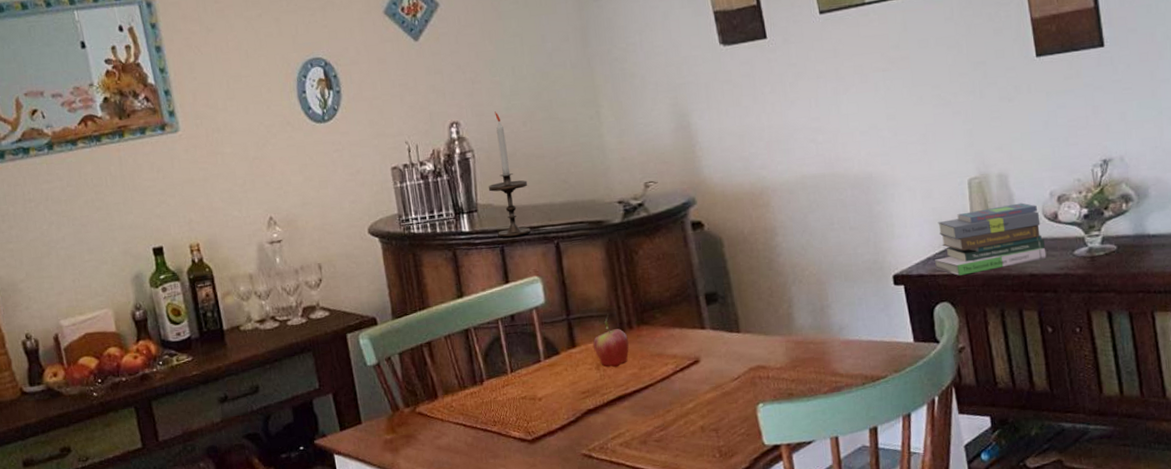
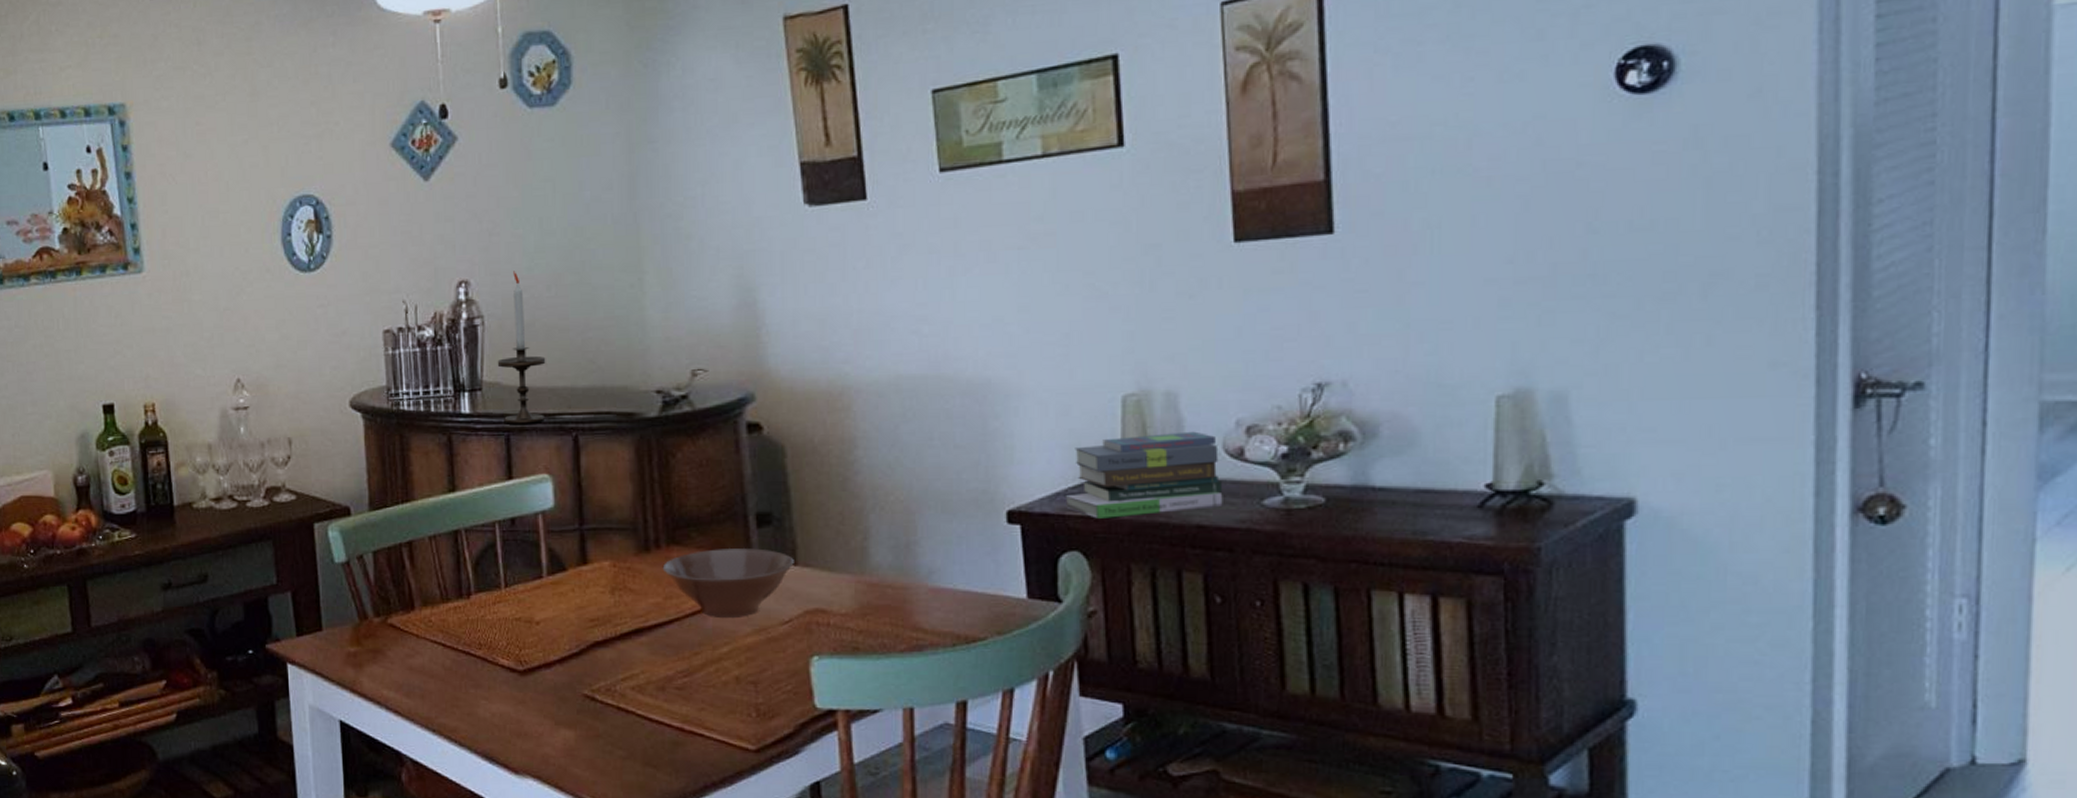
fruit: present [593,315,629,368] -> none [609,529,654,594]
bowl: none [635,322,738,380] -> present [662,548,794,617]

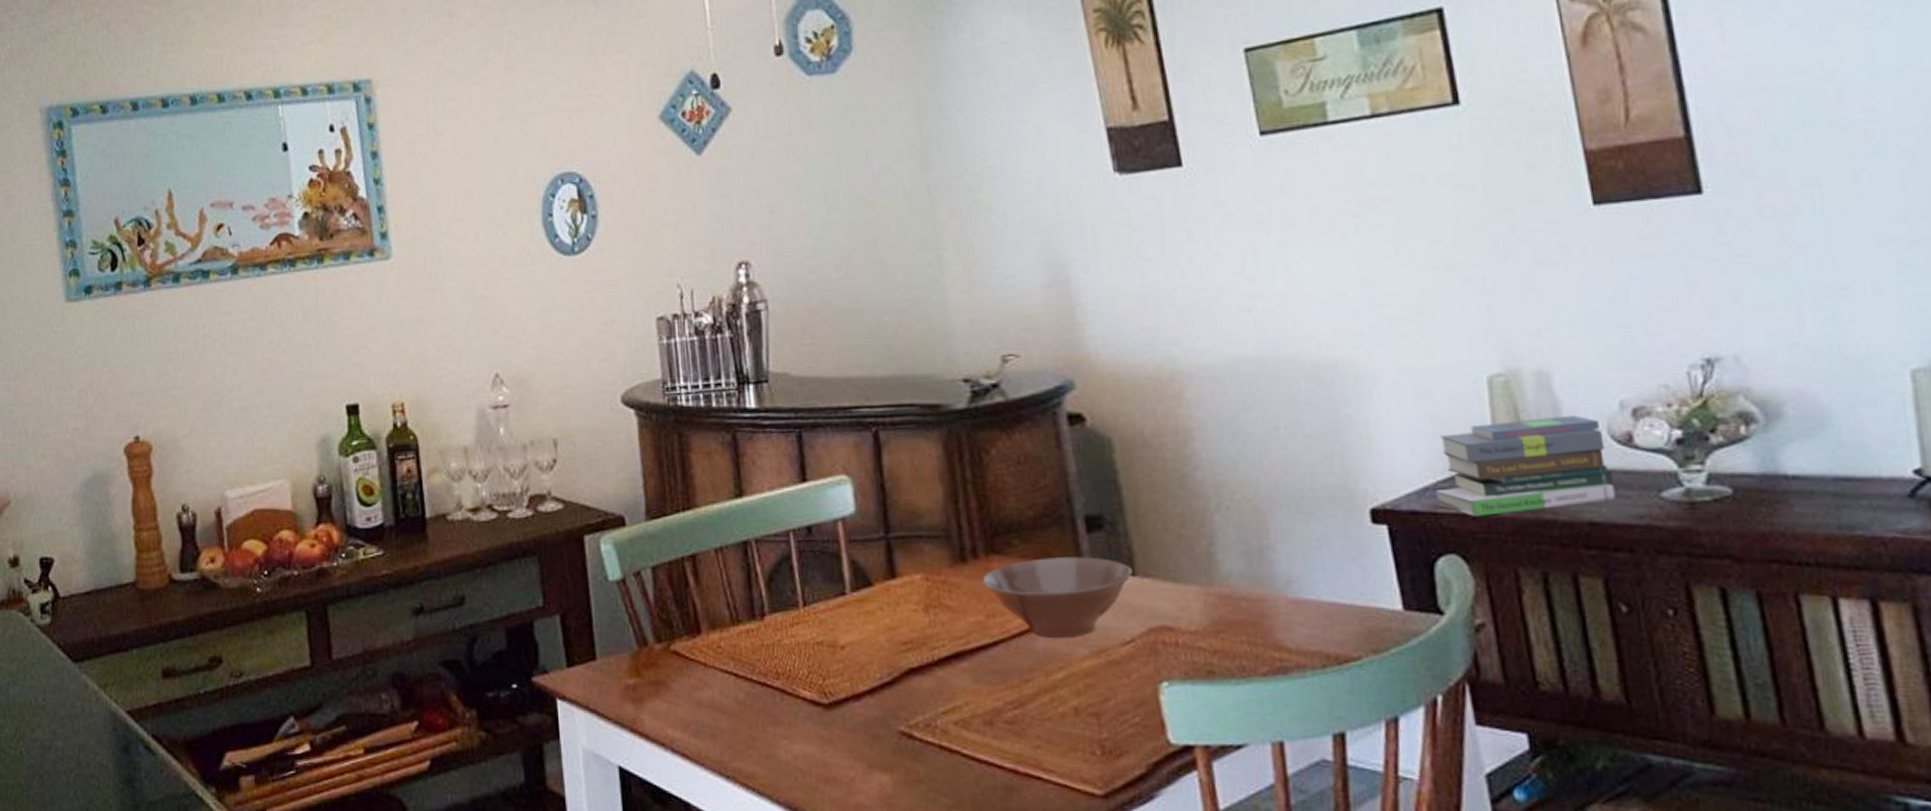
candlestick: present [497,271,546,425] -> none [784,250,840,421]

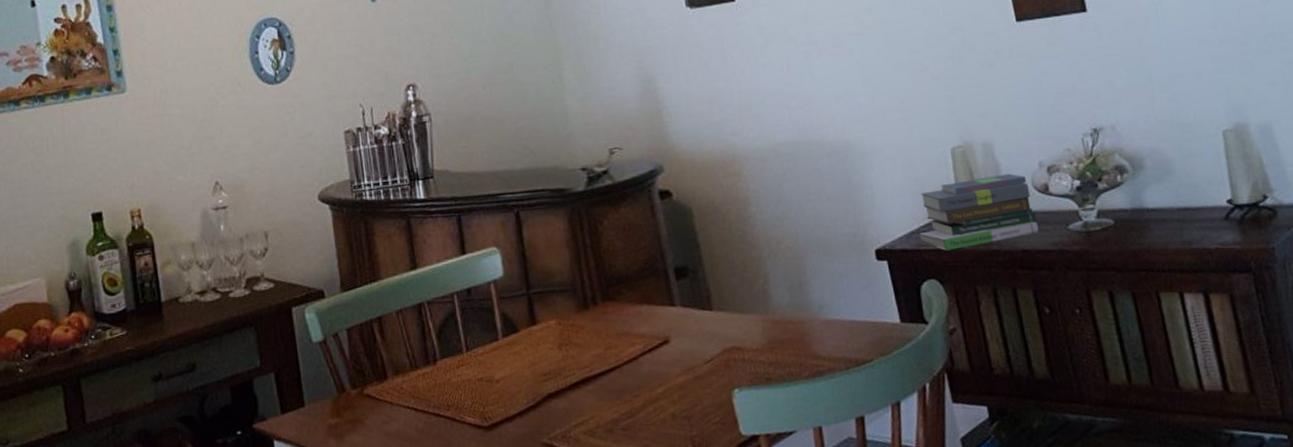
bowl: present [981,557,1132,638] -> none [600,298,710,362]

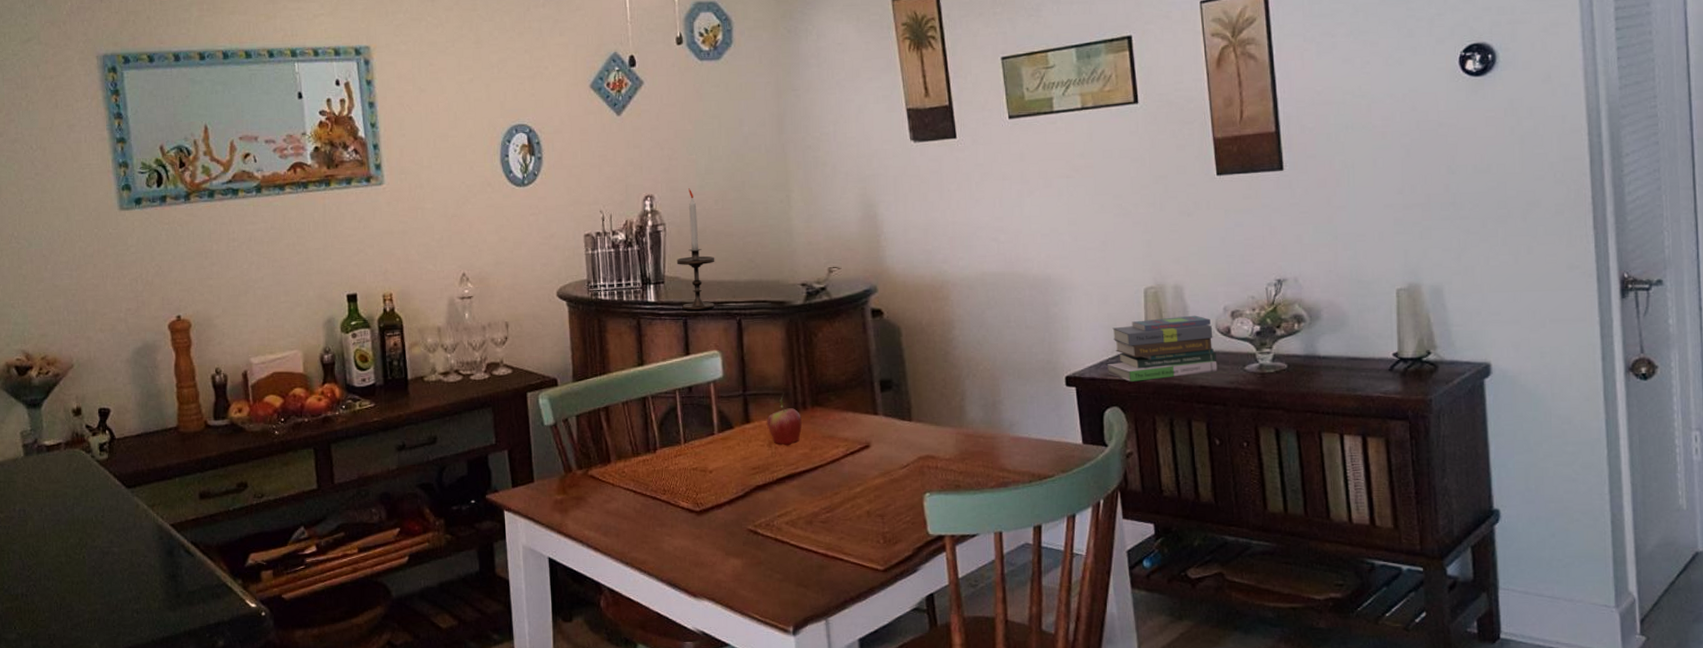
candlestick: none [445,74,489,206] -> present [676,188,715,312]
fruit: none [555,290,594,348] -> present [767,394,802,446]

